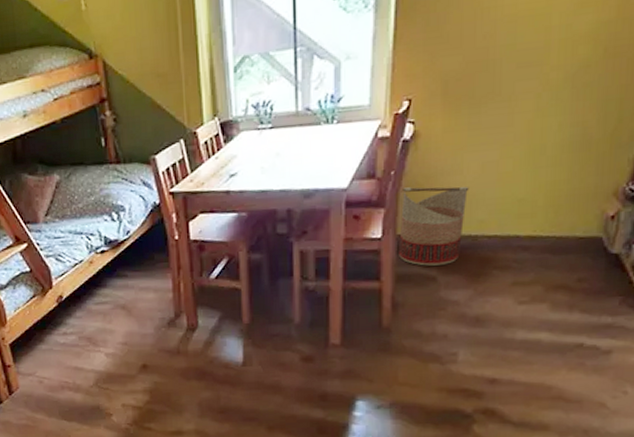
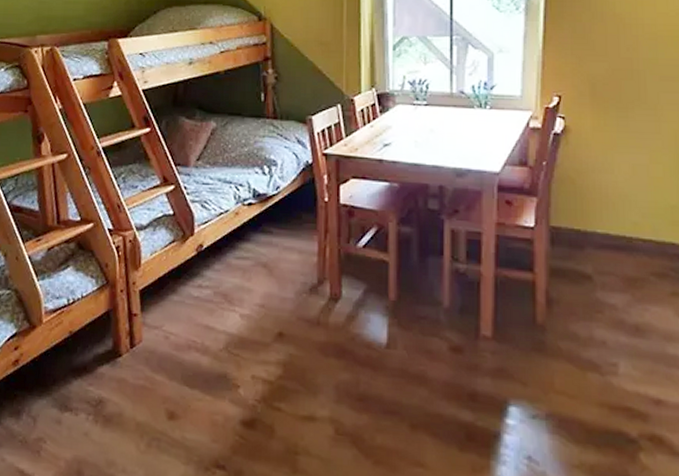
basket: present [399,186,469,266] -> none [552,179,621,264]

